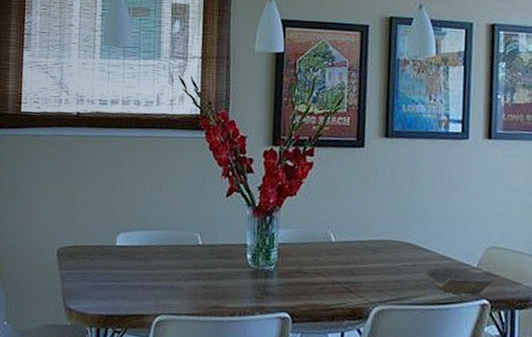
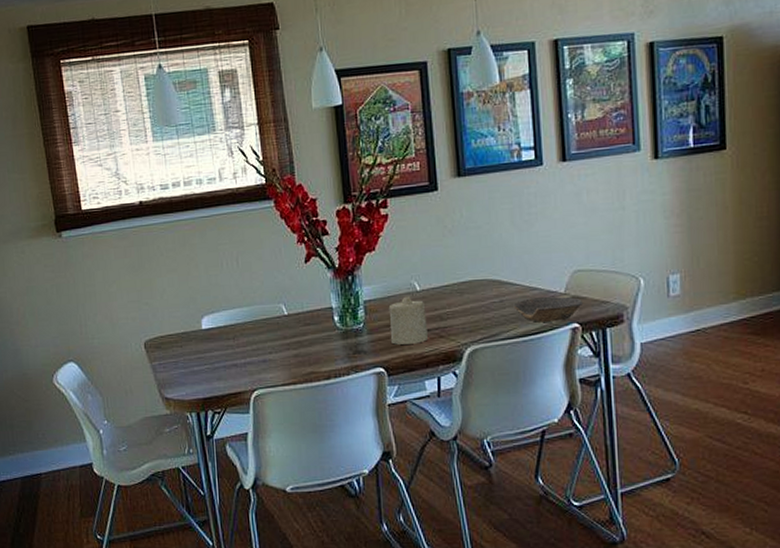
candle: none [299,245,339,295] -> present [388,296,428,345]

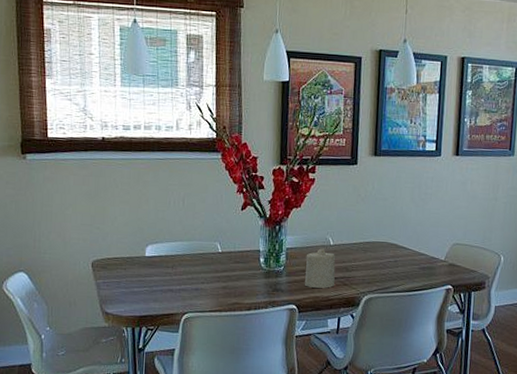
bowl: present [513,296,584,322] -> none [404,261,458,283]

